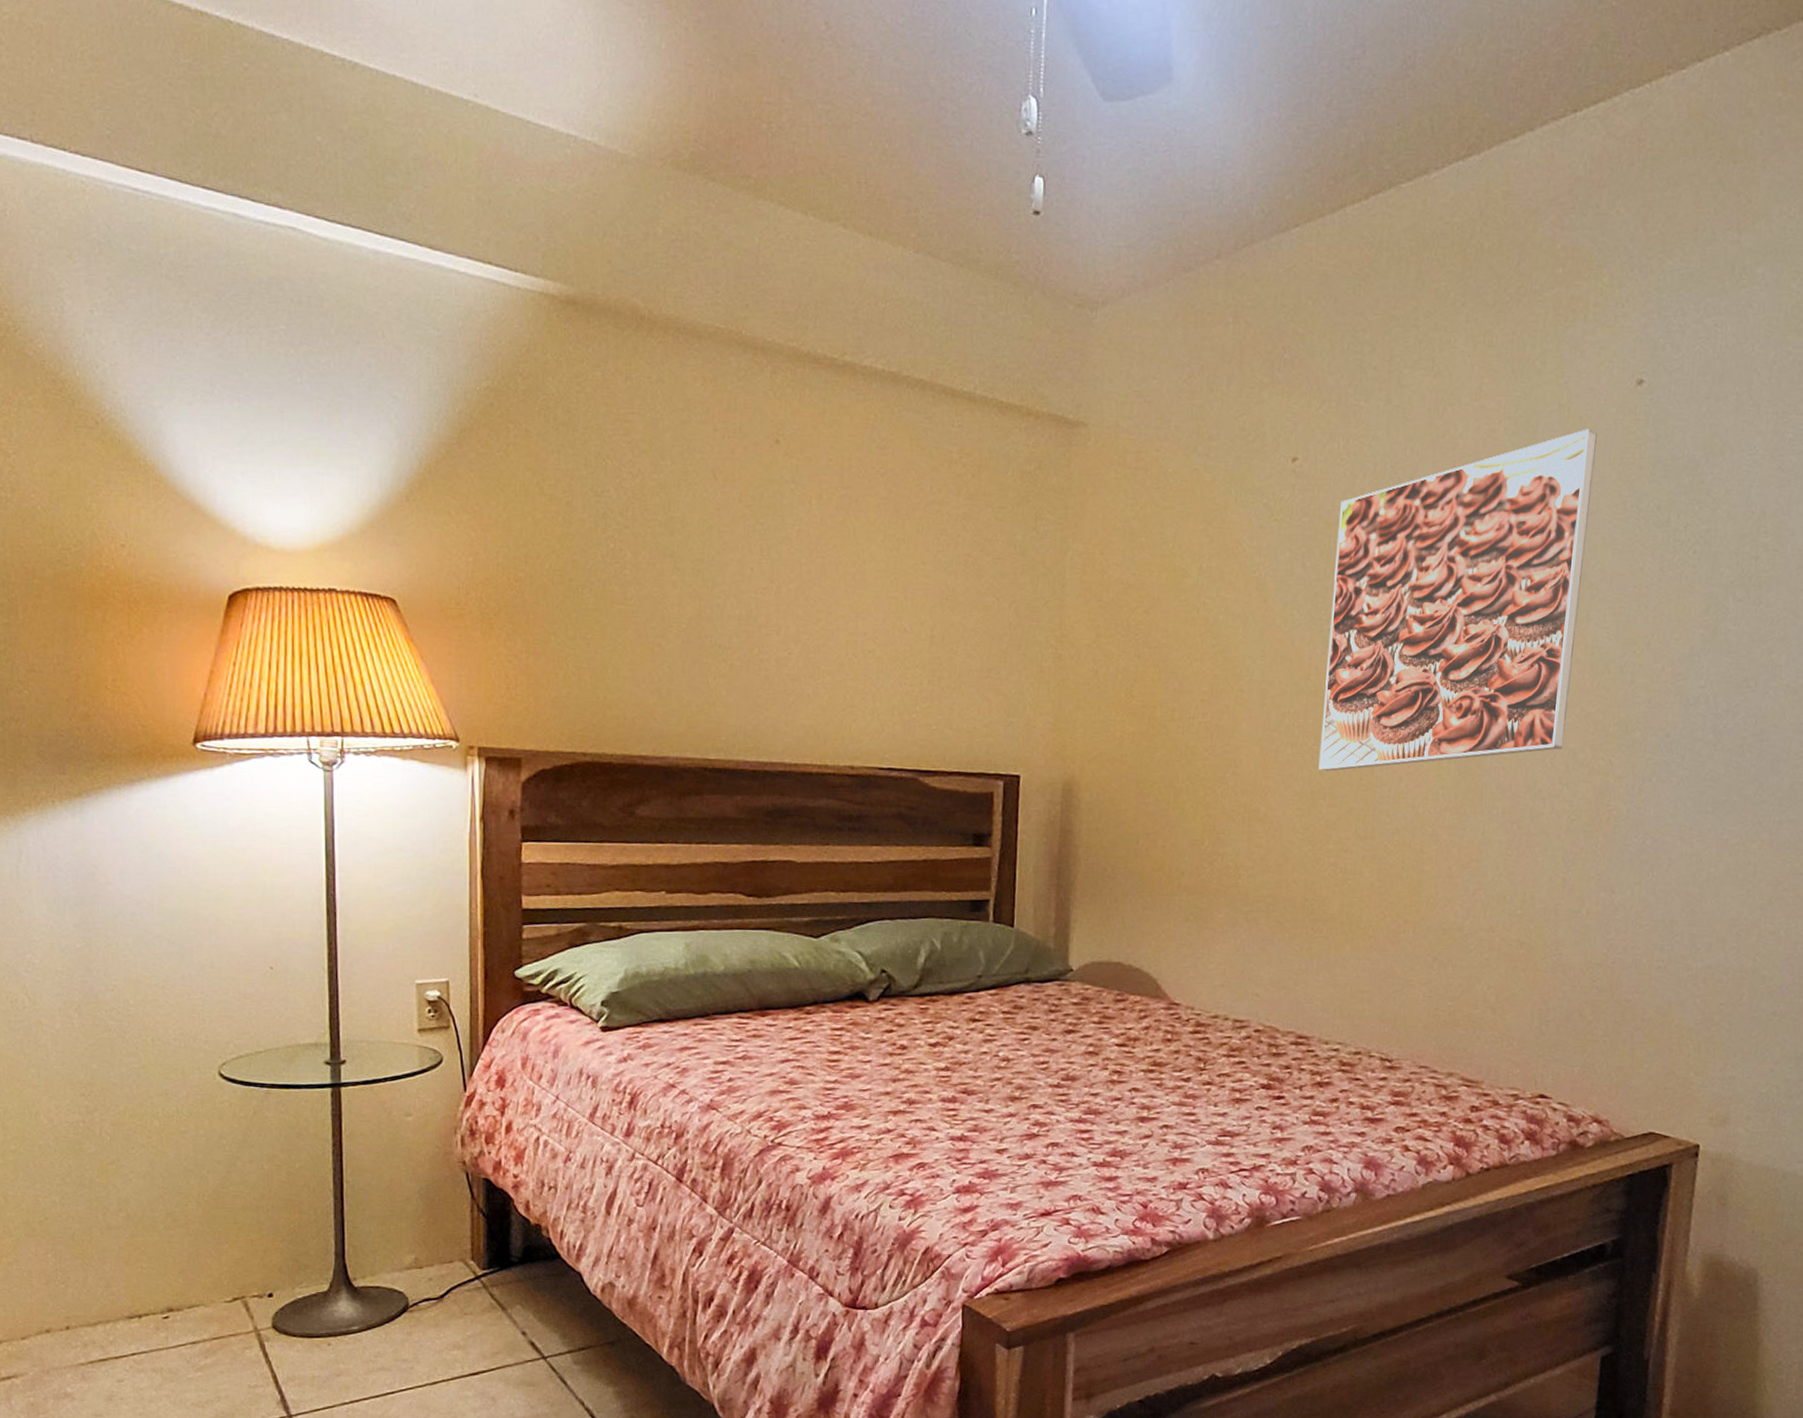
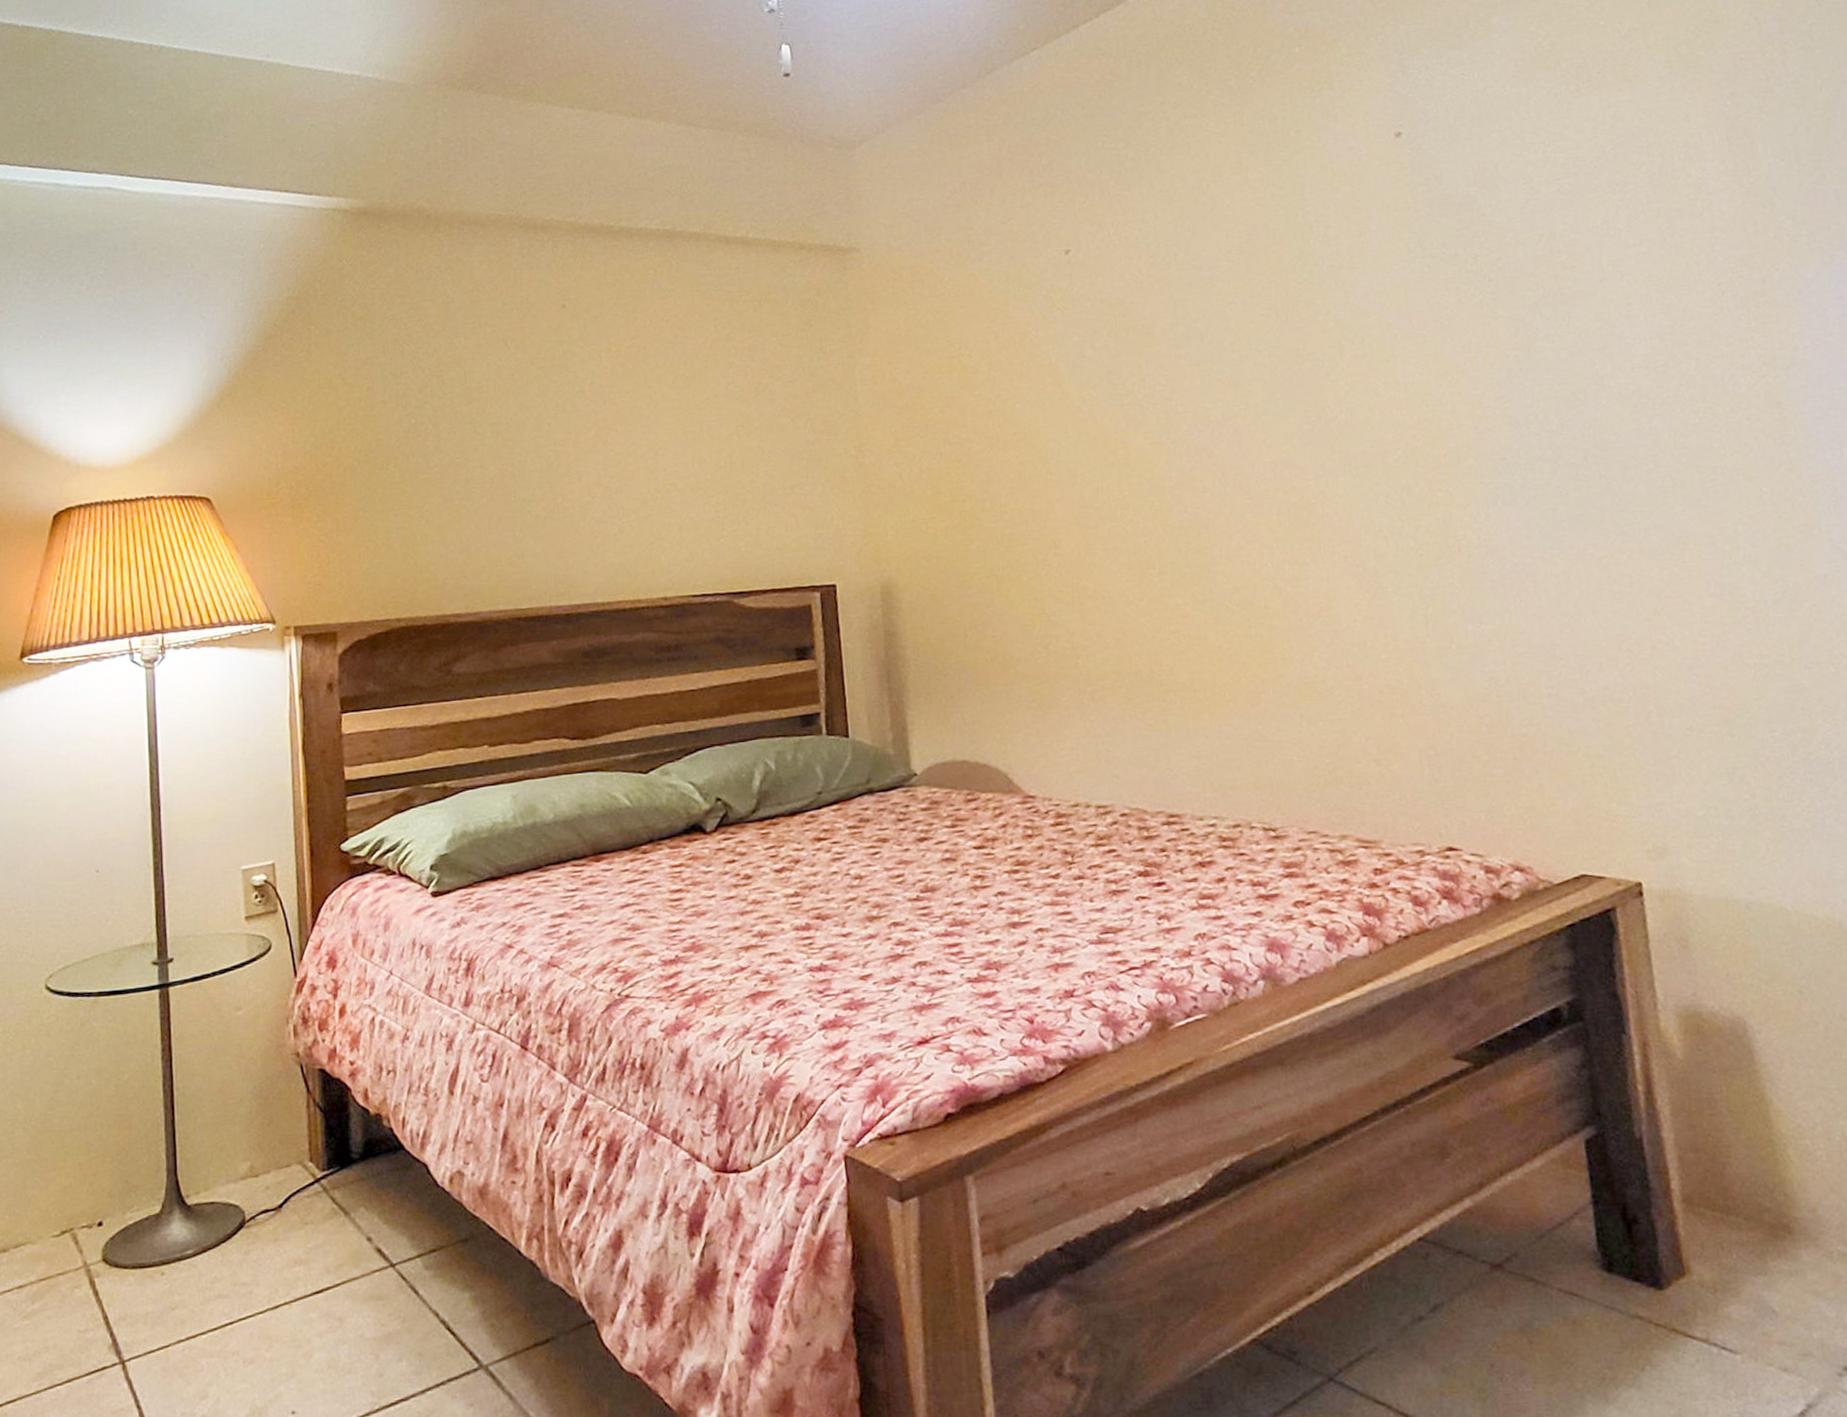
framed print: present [1318,429,1597,772] -> none [1120,183,1395,540]

